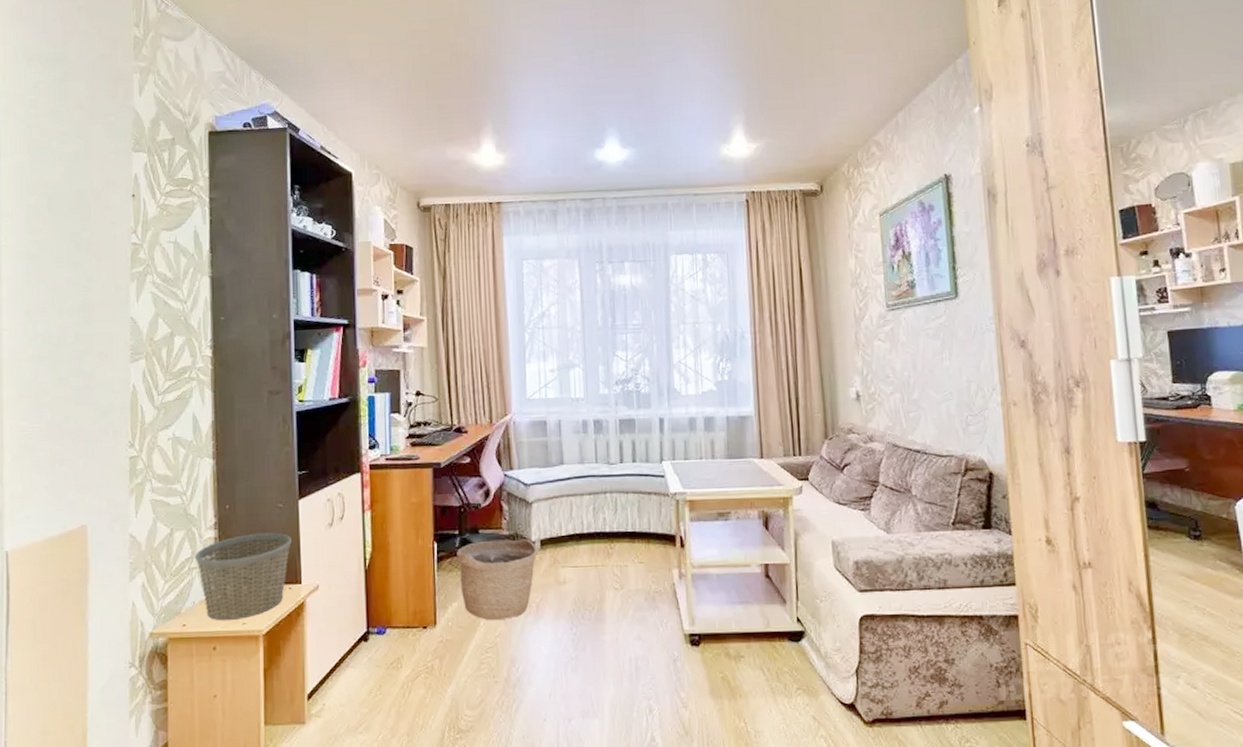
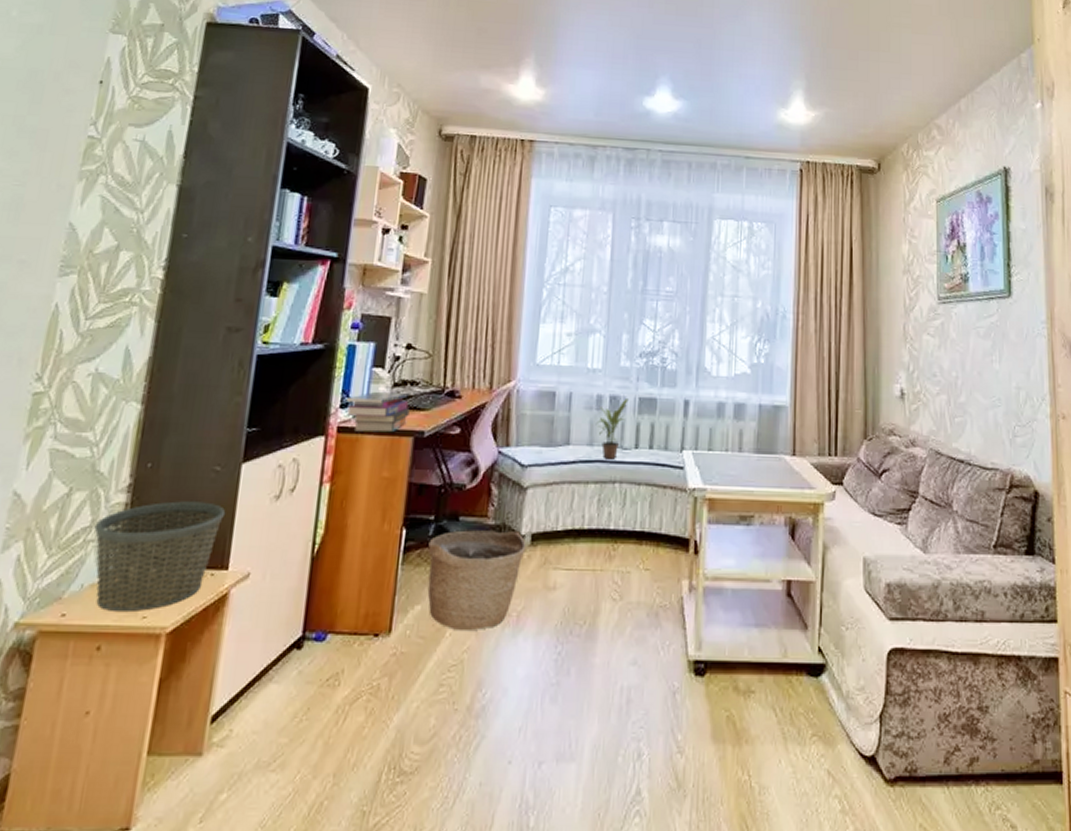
books: none [374,433,426,468] -> present [347,392,410,433]
potted plant: none [584,421,610,474] -> present [595,399,629,459]

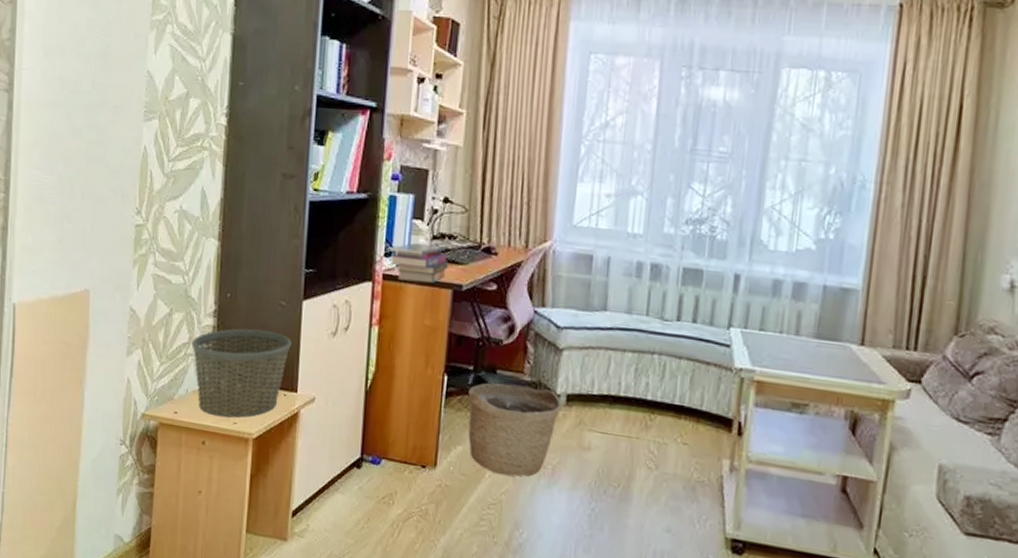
potted plant: present [595,399,629,459] -> none [634,268,672,330]

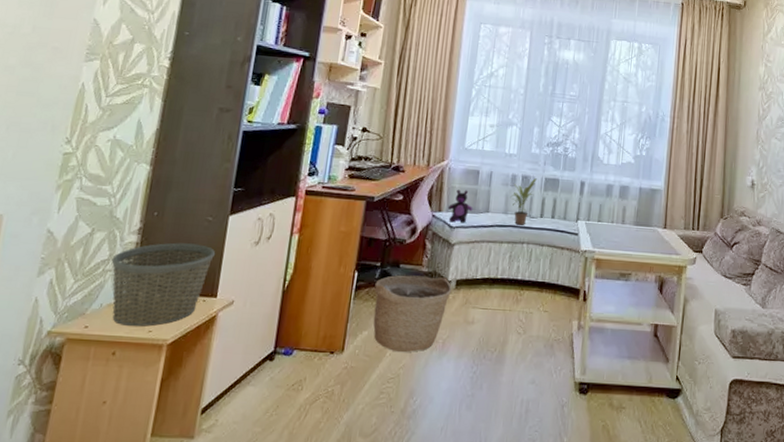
books: present [390,243,448,284] -> none [313,164,364,197]
stuffed animal: none [553,279,586,323] -> present [447,189,473,223]
potted plant: none [634,268,672,330] -> present [510,178,537,225]

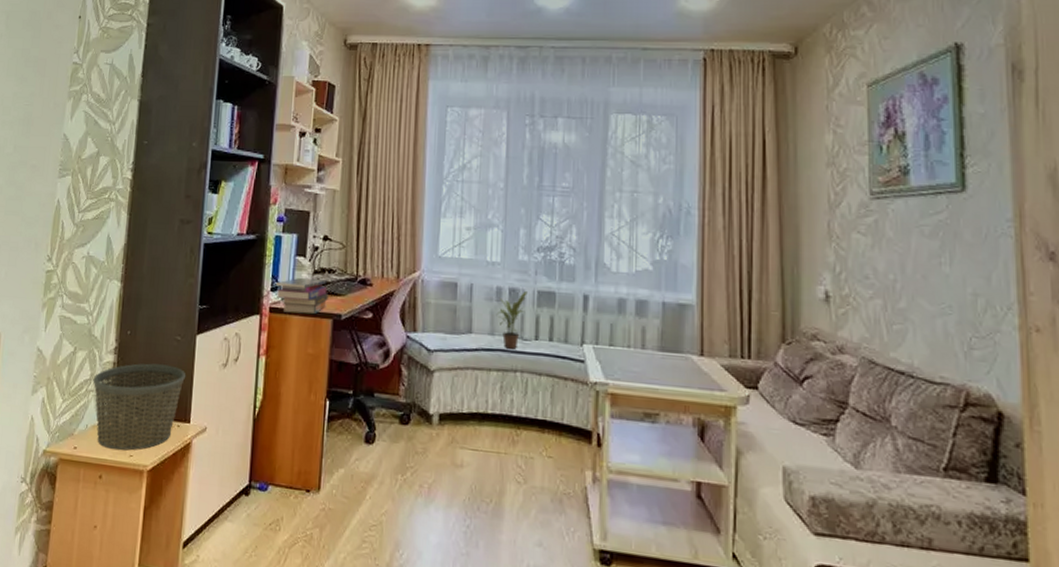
books: none [313,164,364,197] -> present [276,278,328,315]
basket: present [373,275,452,352] -> none [348,405,435,497]
stuffed animal: present [447,189,473,223] -> none [423,305,453,346]

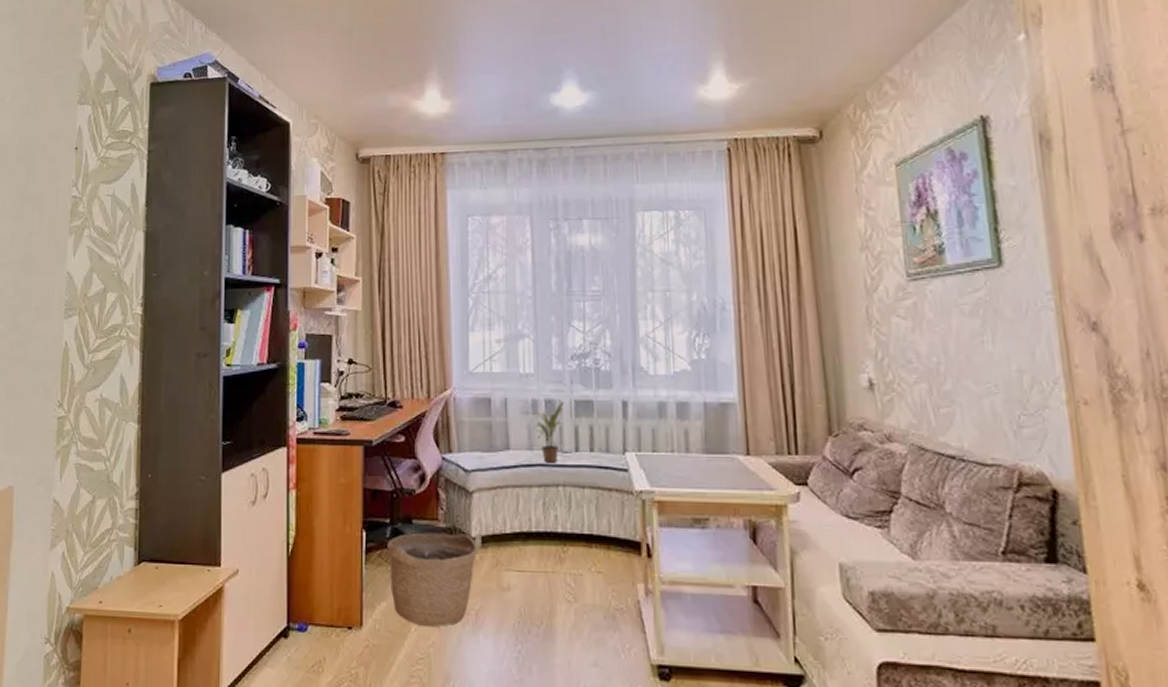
basket: present [93,363,186,451] -> none [115,507,214,601]
books: present [276,278,328,315] -> none [302,406,357,443]
basket: none [348,405,435,497] -> present [387,532,477,627]

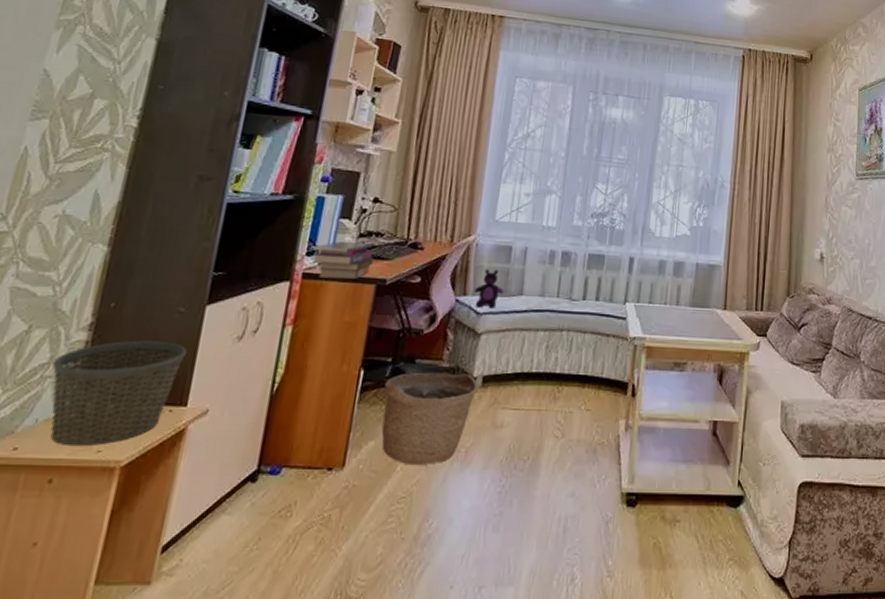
basket: none [115,507,214,601] -> present [50,340,188,447]
books: none [302,406,357,443] -> present [312,241,374,280]
stuffed animal: none [458,424,490,465] -> present [474,269,504,309]
potted plant: present [533,402,564,463] -> none [547,254,579,309]

